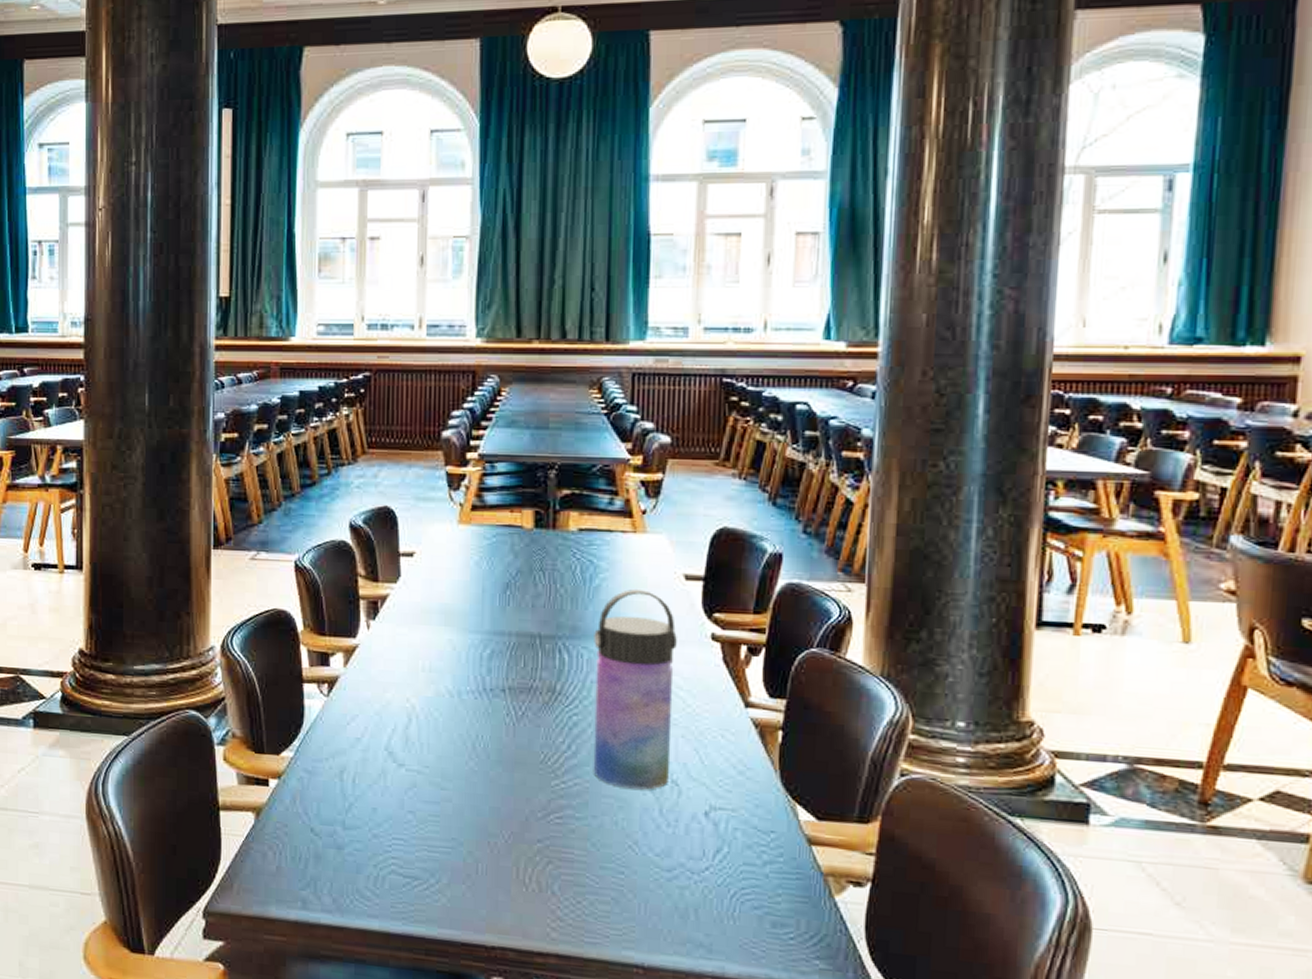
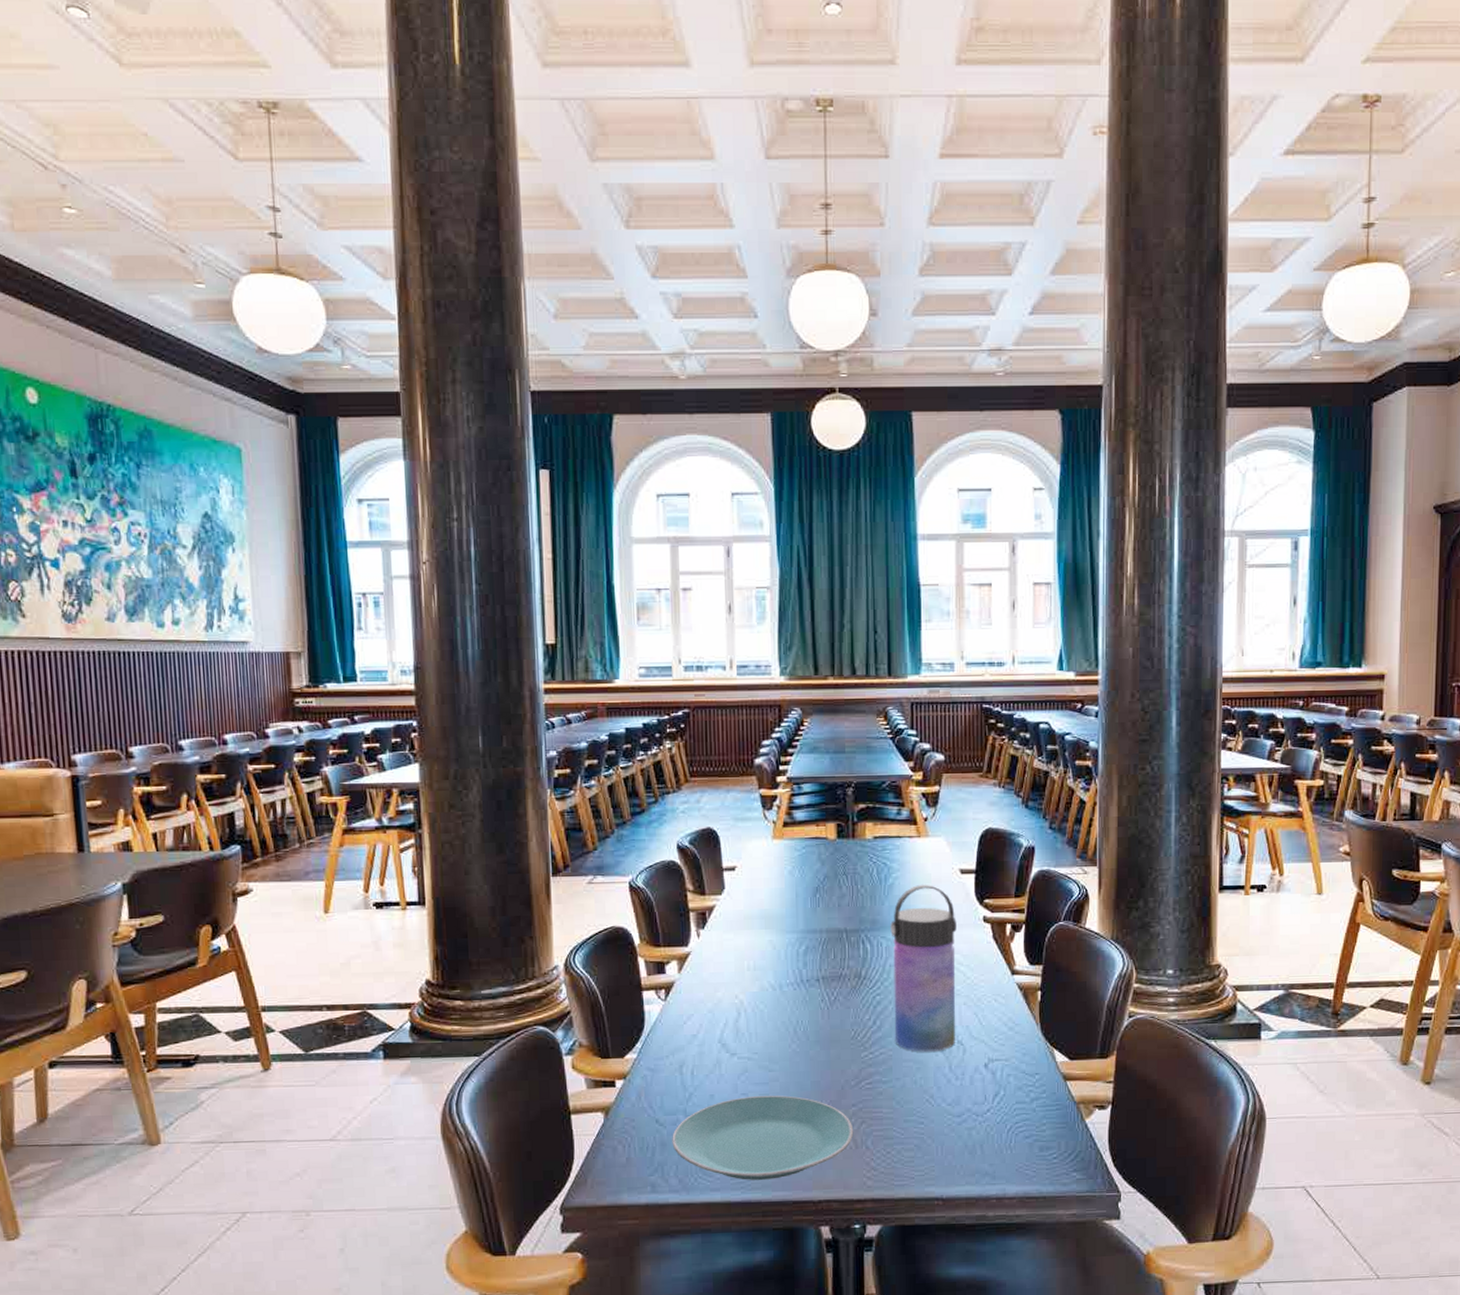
plate: none [327,815,538,914] -> present [672,1095,854,1180]

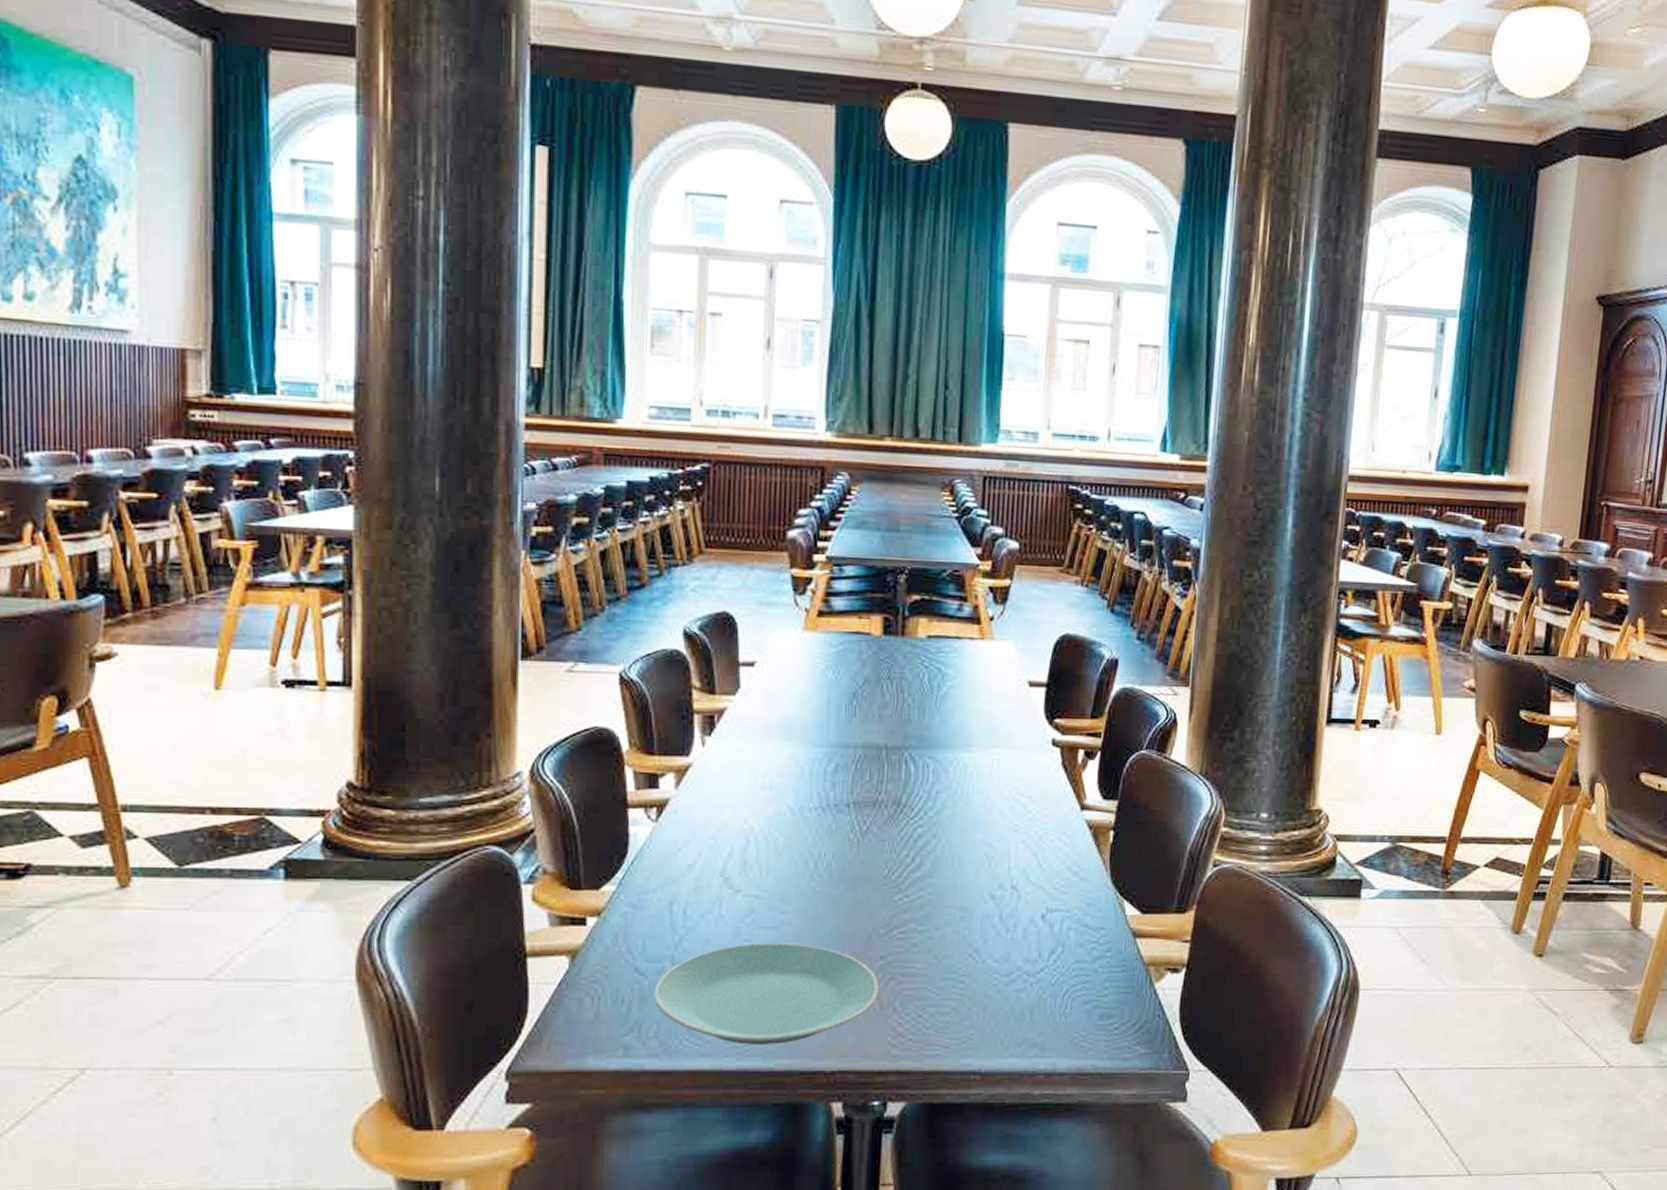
water bottle: present [890,884,957,1052] -> none [936,696,1020,897]

